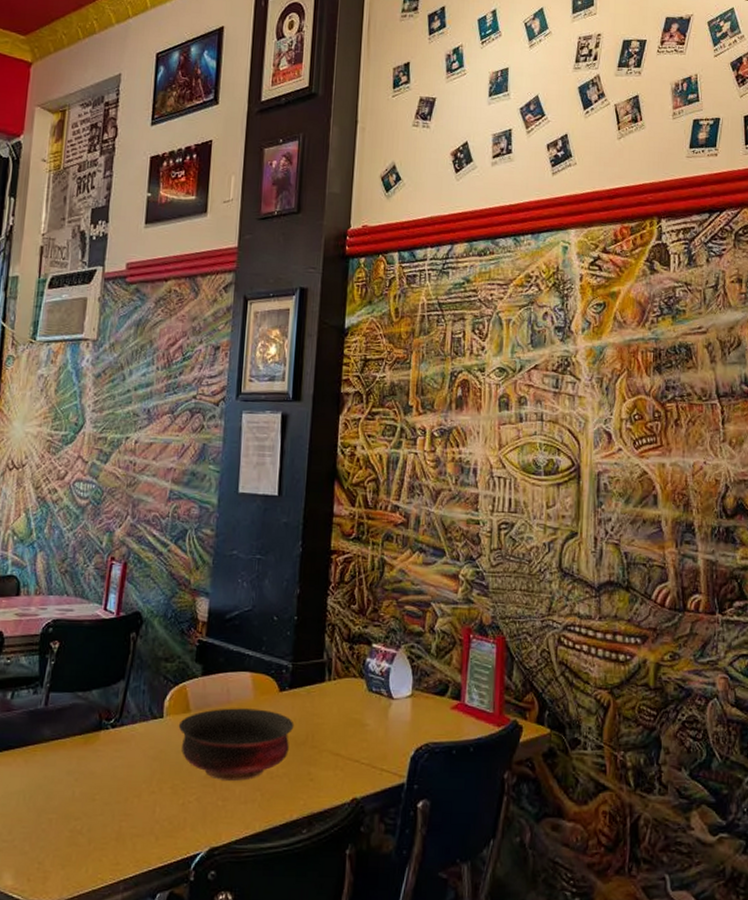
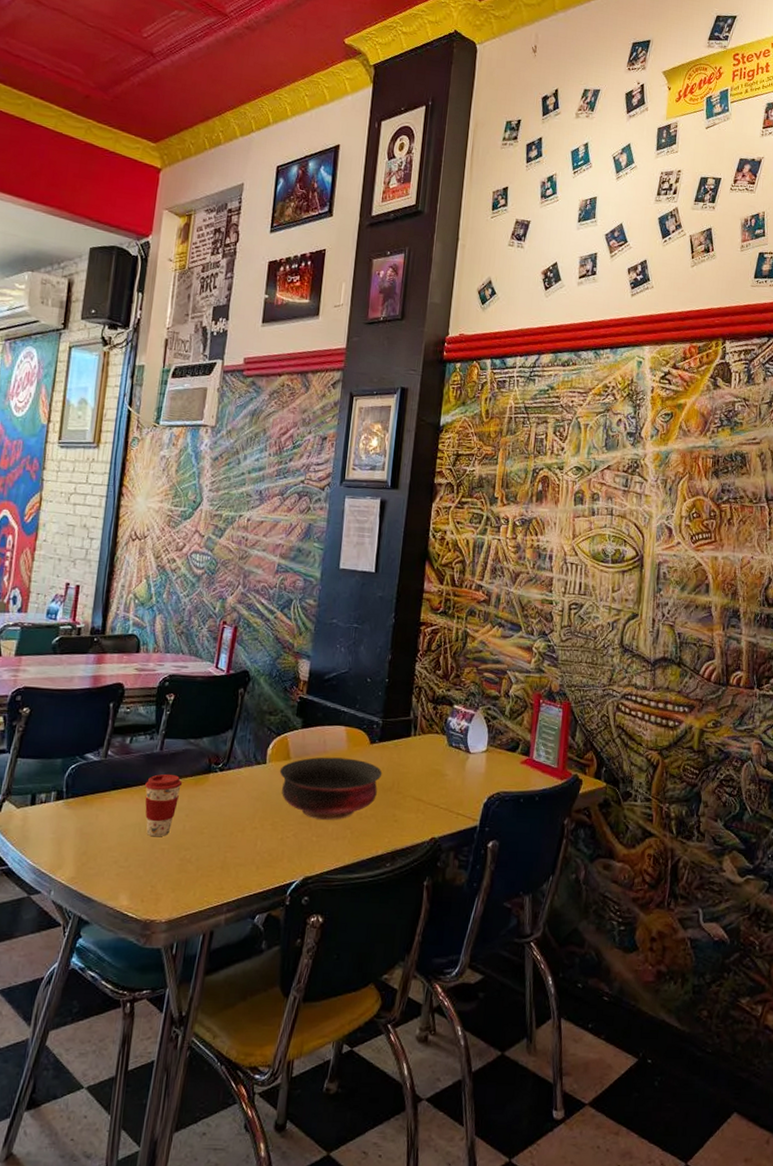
coffee cup: none [29,733,71,806] -> present [145,774,183,837]

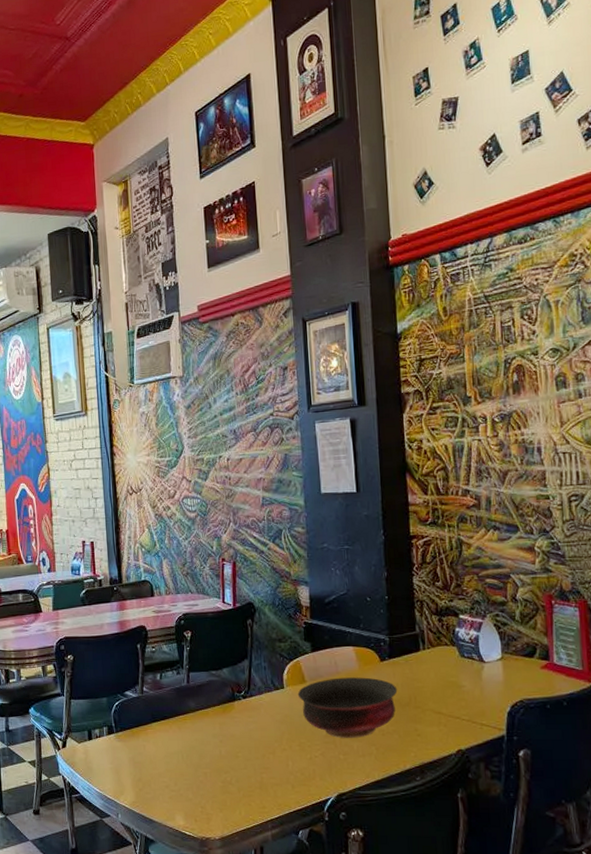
coffee cup: present [145,774,183,837] -> none [180,705,212,763]

